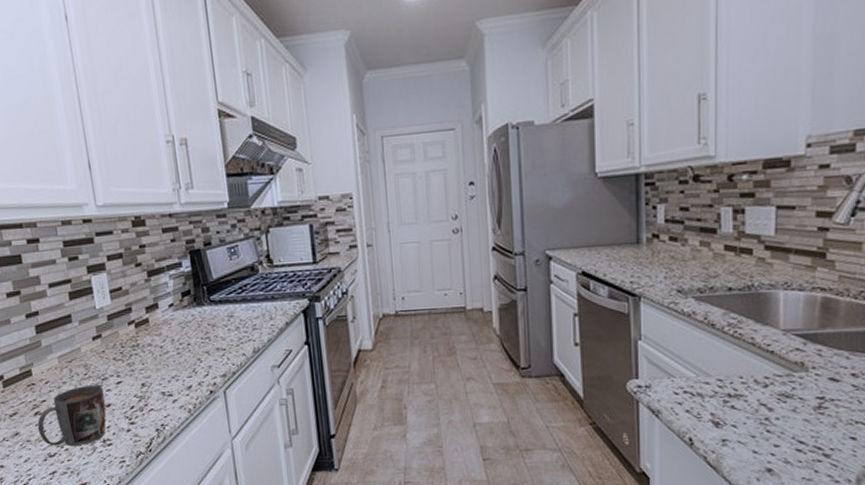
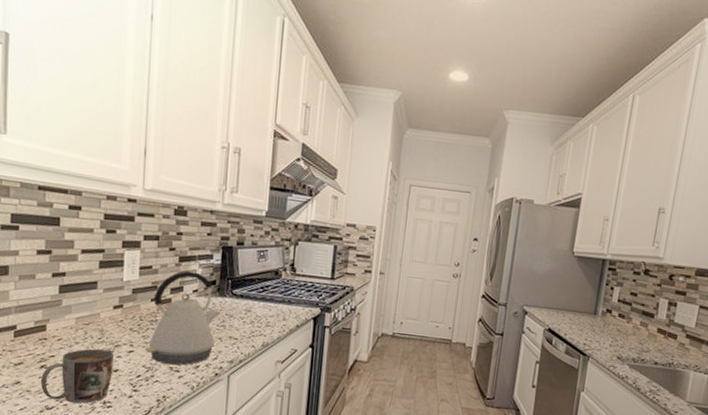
kettle: none [129,284,203,391] -> present [145,271,221,366]

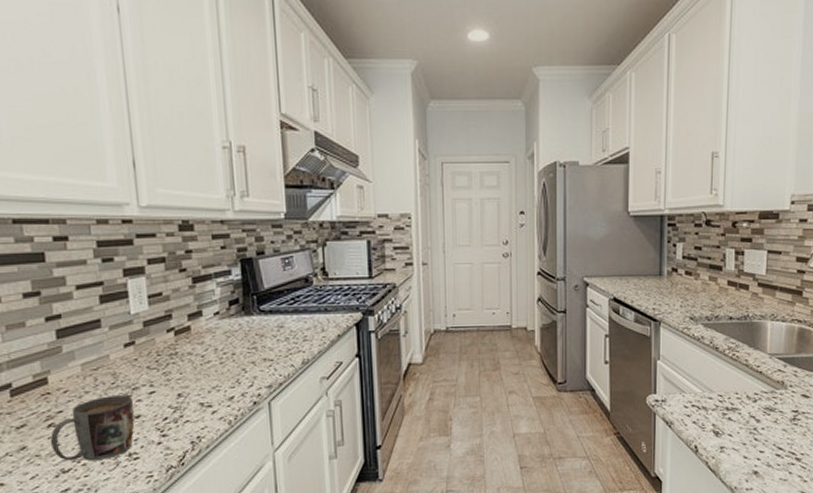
kettle: present [145,271,221,366] -> none [168,292,249,401]

